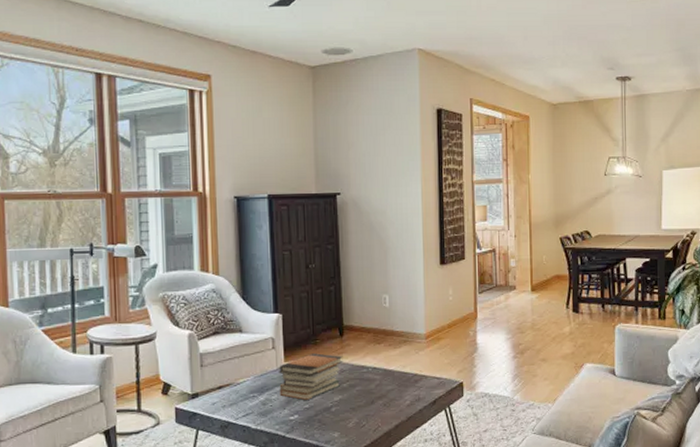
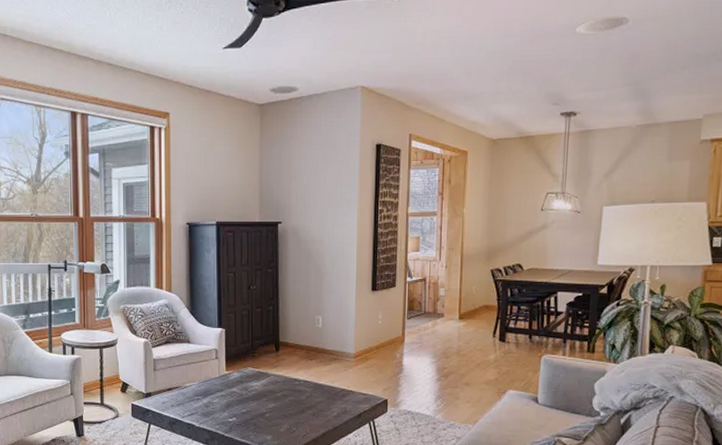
book stack: present [279,353,343,400] -> none [220,365,278,405]

